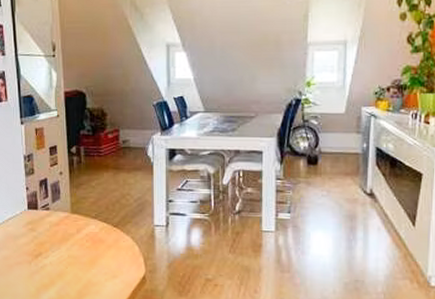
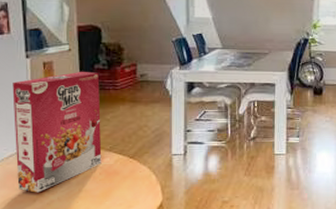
cereal box: none [10,137,88,256] -> present [12,71,102,193]

